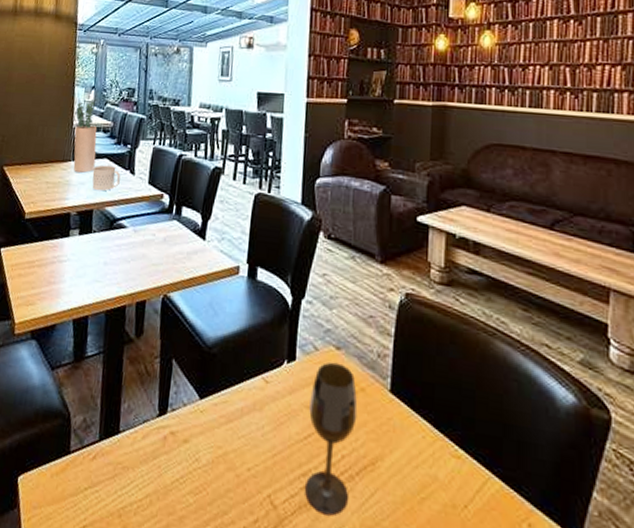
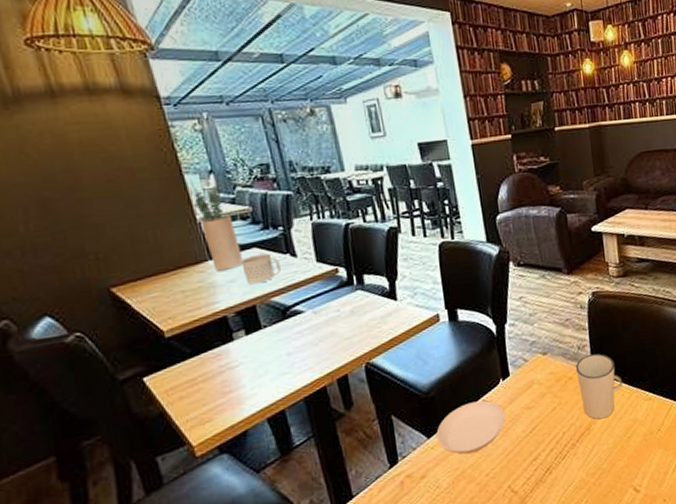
saucer: none [208,374,282,436] -> present [436,400,506,454]
wine glass: present [304,362,358,516] -> none [528,365,575,481]
cup: none [370,368,425,459] -> present [575,353,623,420]

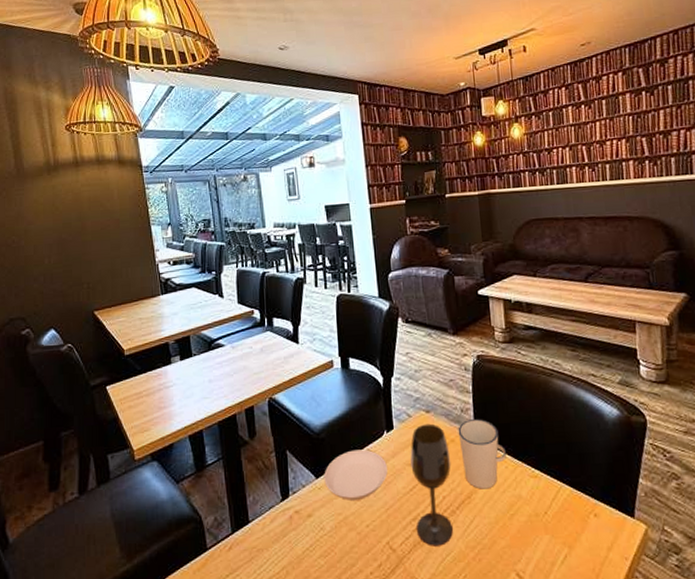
vase: present [194,183,243,272] -> none [156,233,184,306]
mug: present [241,253,281,285] -> none [183,293,211,318]
wine glass: none [528,365,575,481] -> present [410,423,454,546]

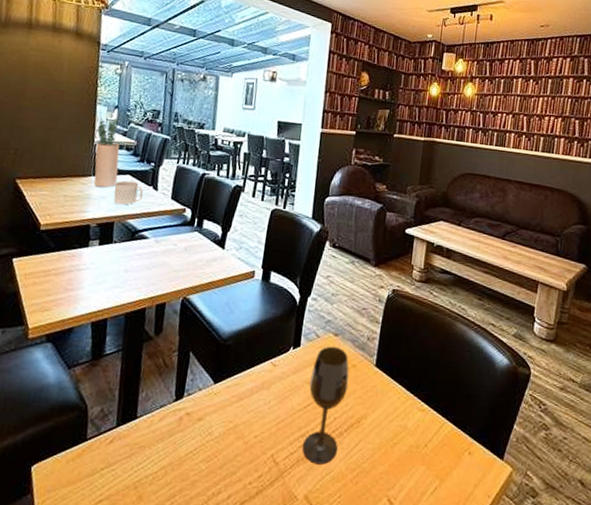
vase: none [156,233,184,306] -> present [93,116,120,188]
mug: none [183,293,211,318] -> present [113,180,144,205]
saucer: present [324,449,388,501] -> none [222,361,287,410]
cup: present [458,419,506,489] -> none [358,348,401,416]

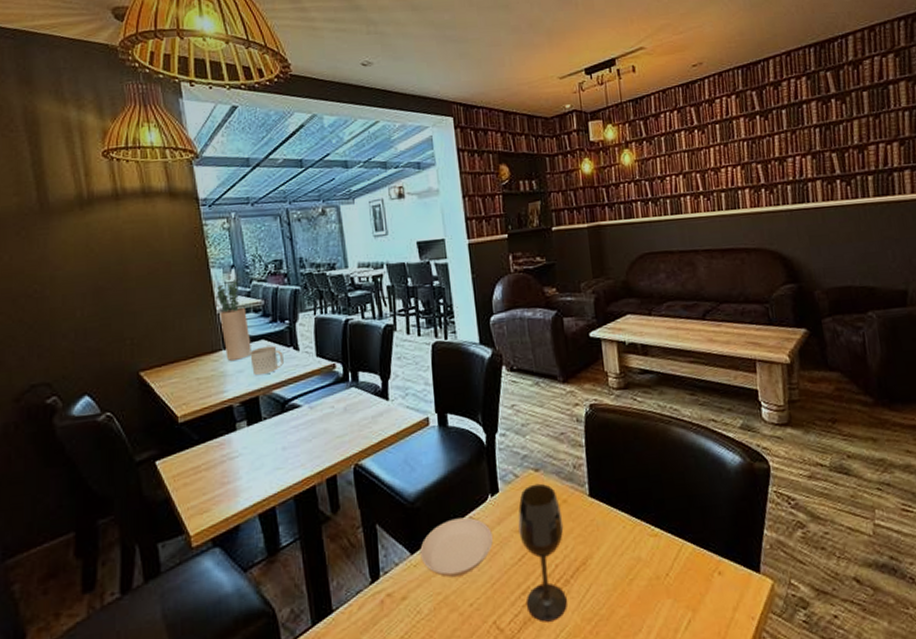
saucer: none [222,361,287,410] -> present [420,517,493,577]

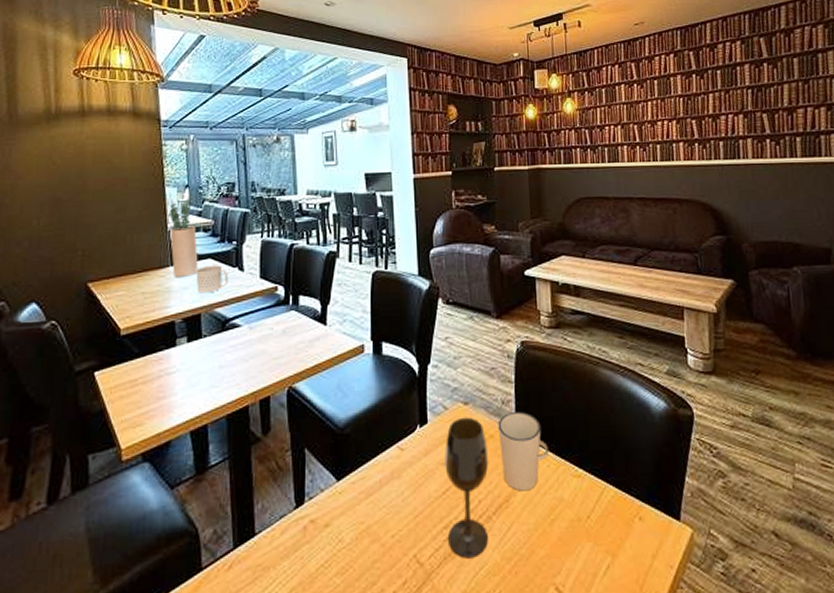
saucer: present [420,517,493,577] -> none [346,446,418,507]
cup: none [570,475,624,554] -> present [498,412,548,491]

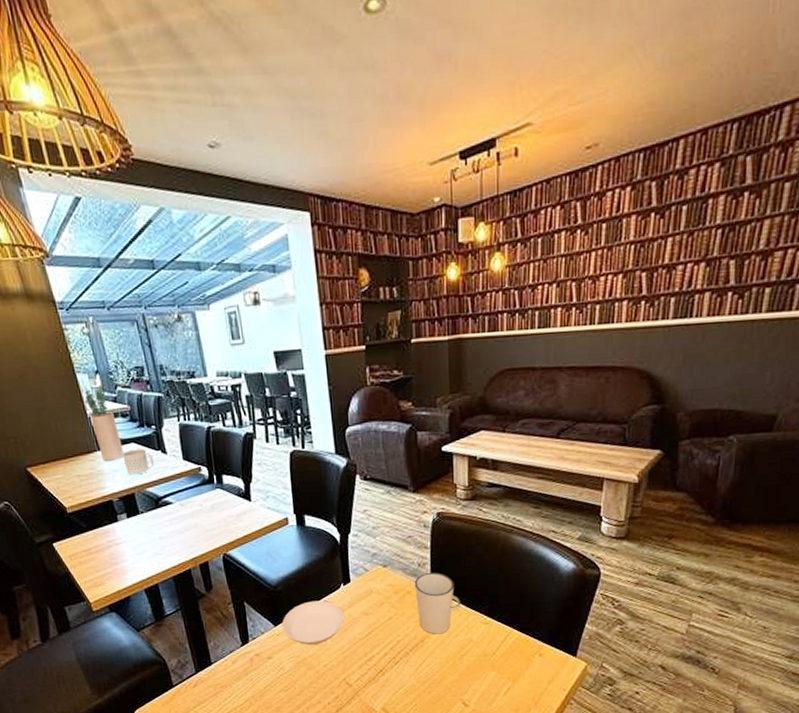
saucer: none [346,446,418,507] -> present [282,600,344,645]
wine glass: present [445,417,489,559] -> none [366,577,407,682]

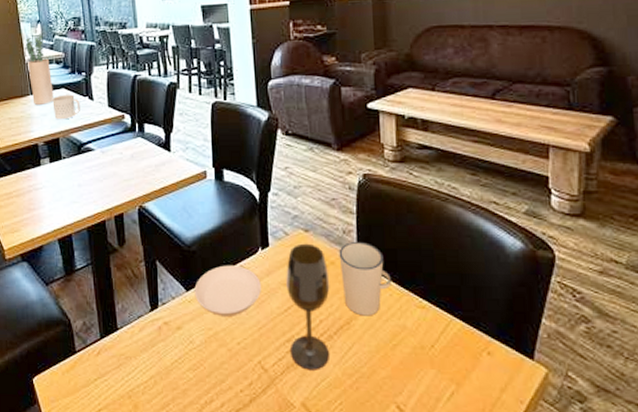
wine glass: none [366,577,407,682] -> present [286,243,330,370]

